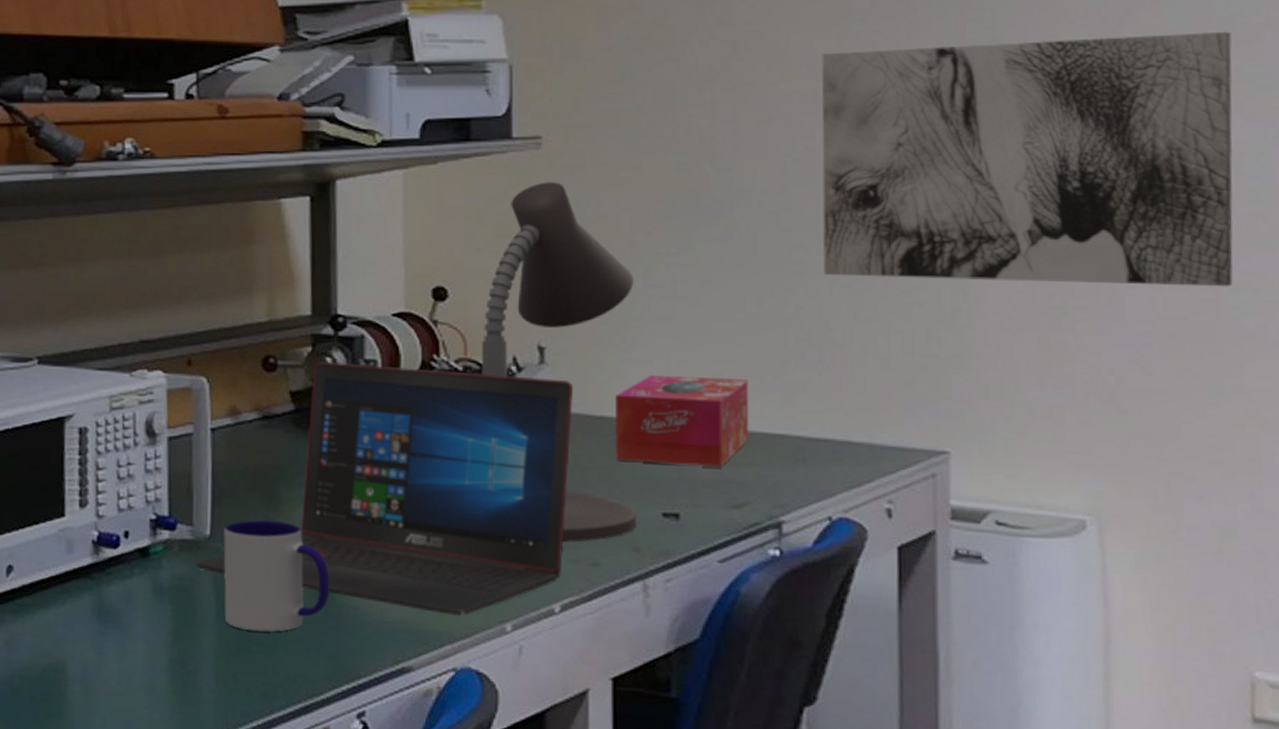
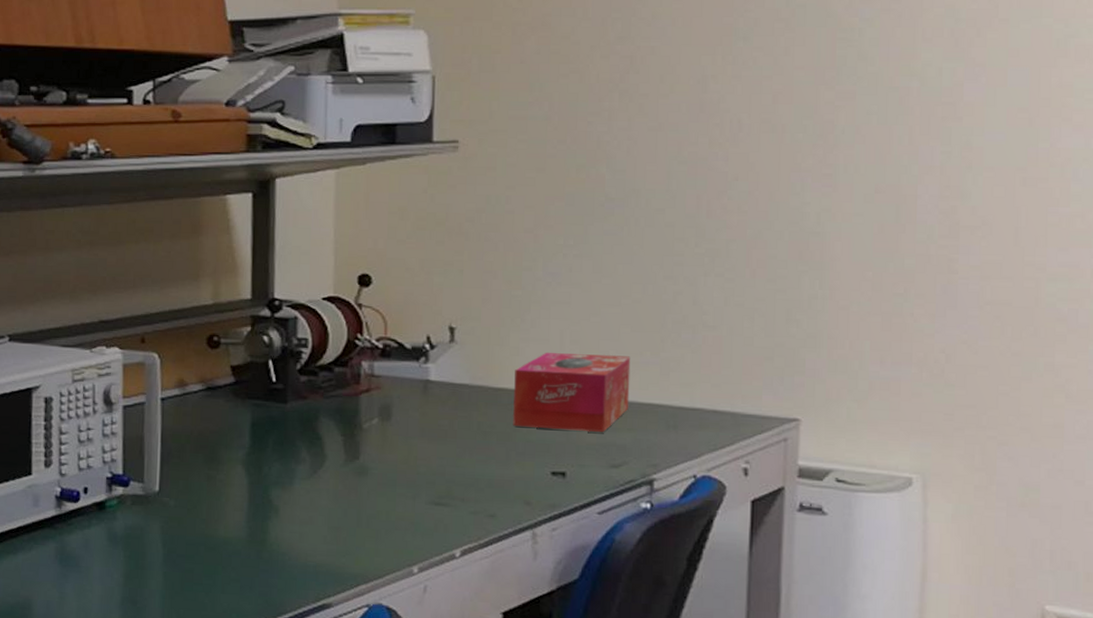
laptop: present [197,361,573,616] -> none [147,339,478,560]
mug: present [223,520,330,632] -> none [170,478,262,574]
desk lamp: present [482,182,636,543] -> none [399,181,535,498]
wall art: present [822,31,1234,287] -> none [700,51,1066,277]

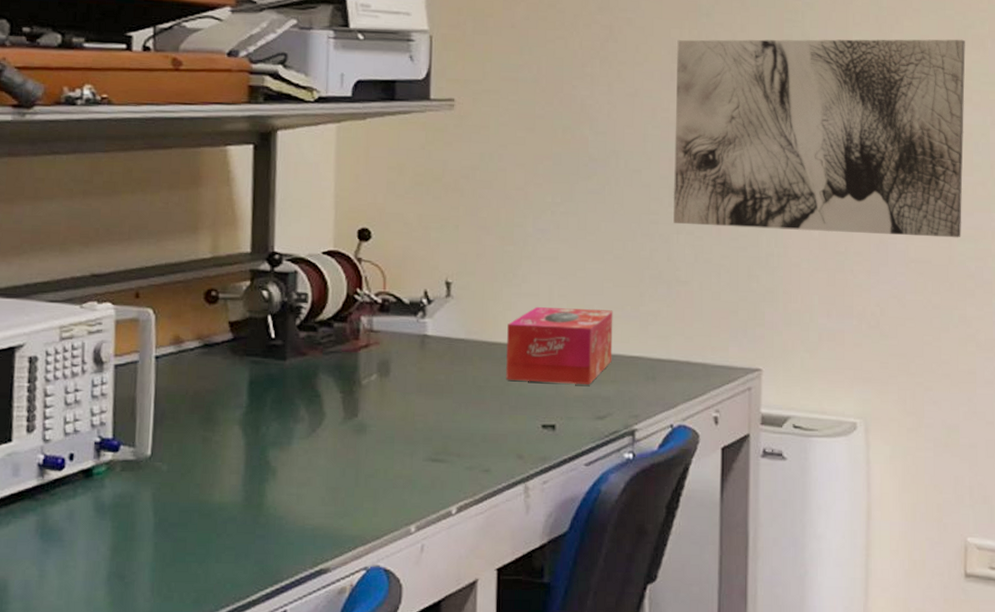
wall art: none [700,51,1066,277] -> present [673,39,965,238]

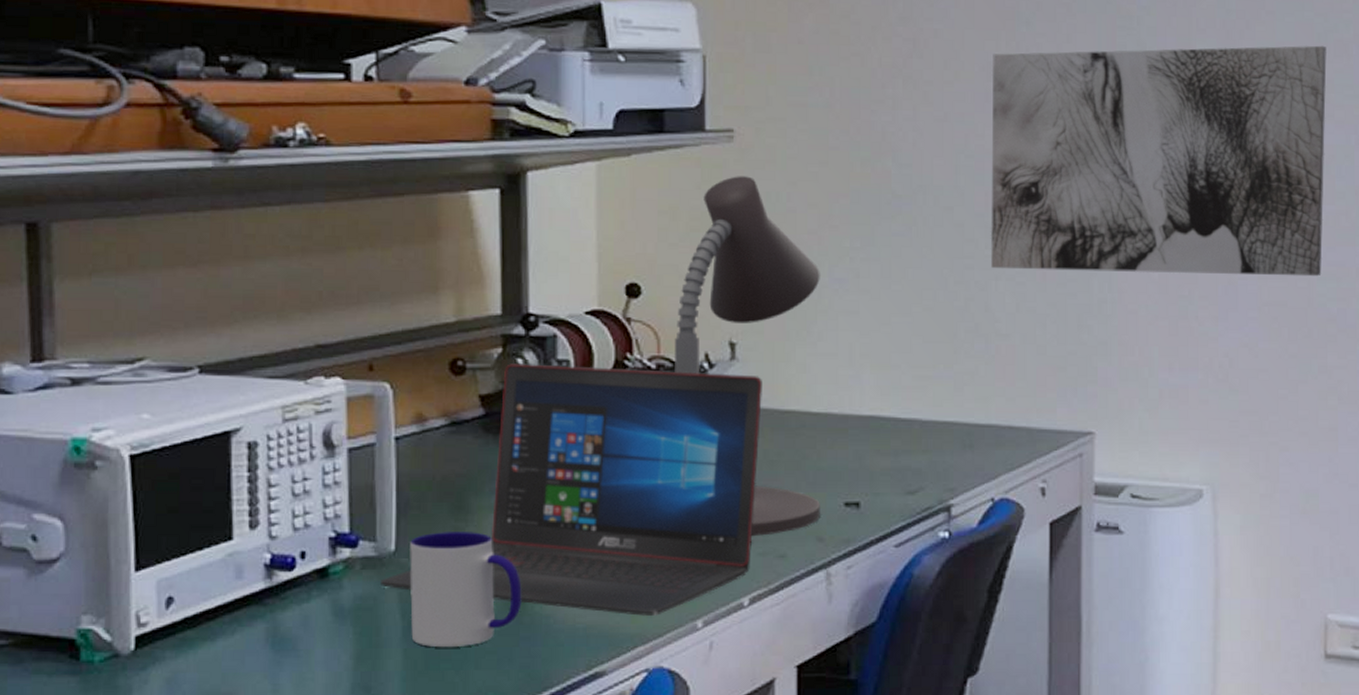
laptop: none [137,294,473,520] -> present [381,362,762,616]
mug: none [161,440,259,543] -> present [410,532,522,648]
desk lamp: none [398,139,526,453] -> present [675,176,820,537]
tissue box: present [506,306,613,384] -> none [802,367,924,455]

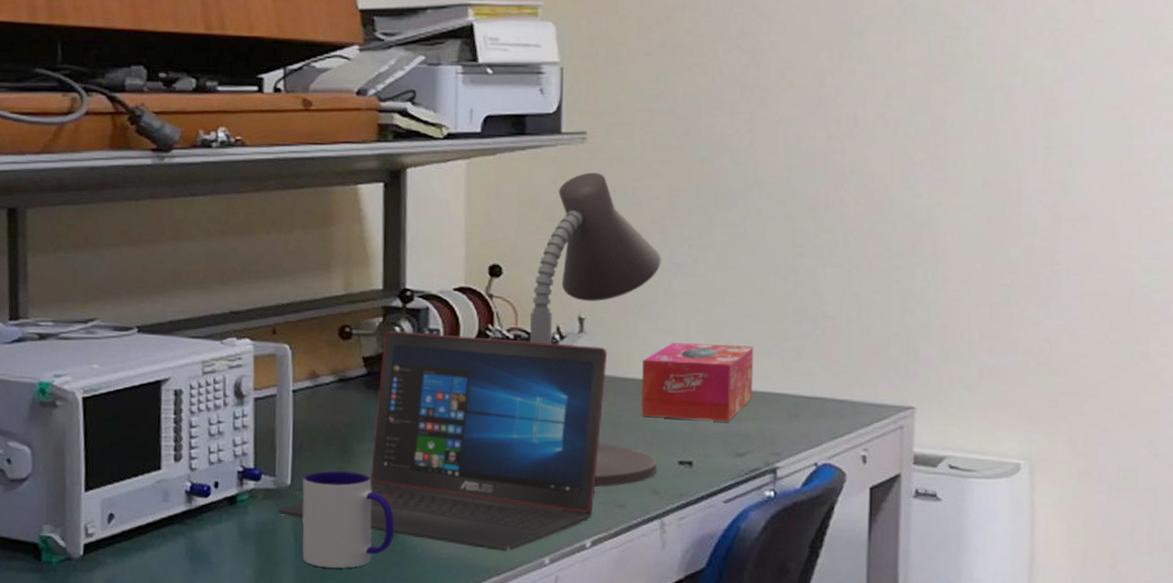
tissue box: none [802,367,924,455] -> present [641,342,754,421]
wall art: present [990,45,1327,277] -> none [819,51,1156,269]

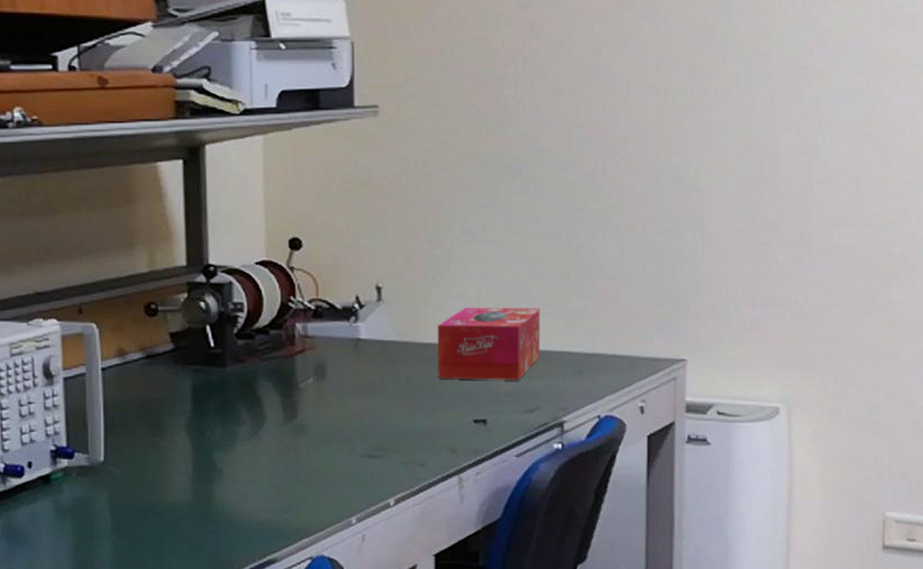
laptop: present [278,330,607,551] -> none [93,305,404,514]
mug: present [302,471,395,569] -> none [116,445,207,540]
desk lamp: present [530,172,661,488] -> none [331,145,453,449]

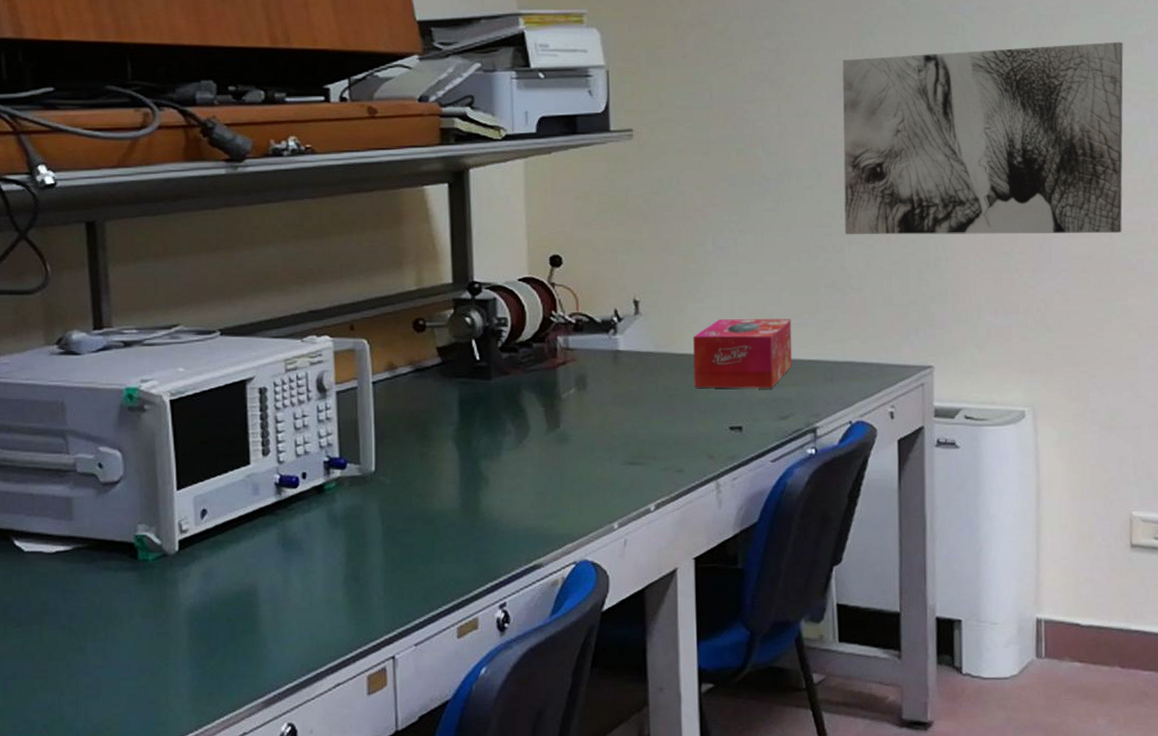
wall art: none [597,20,895,224] -> present [842,41,1123,235]

